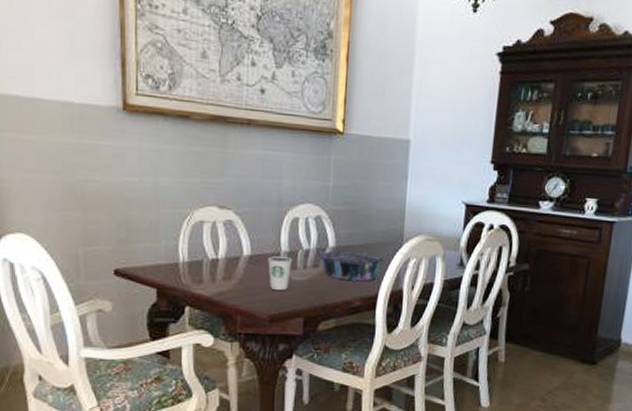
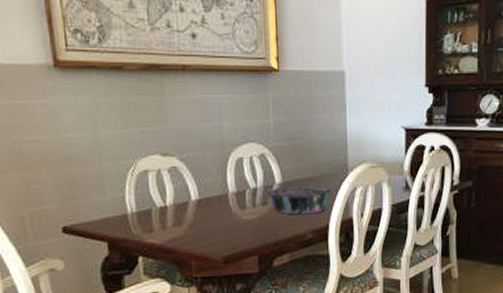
dixie cup: present [268,256,293,290] -> none [216,198,241,231]

